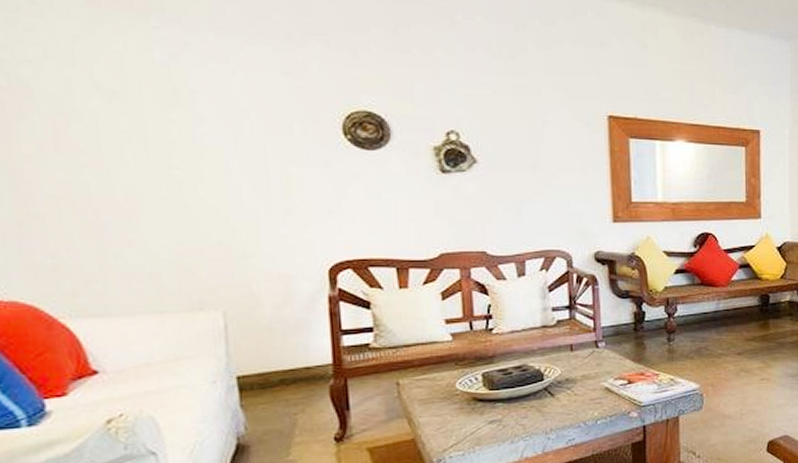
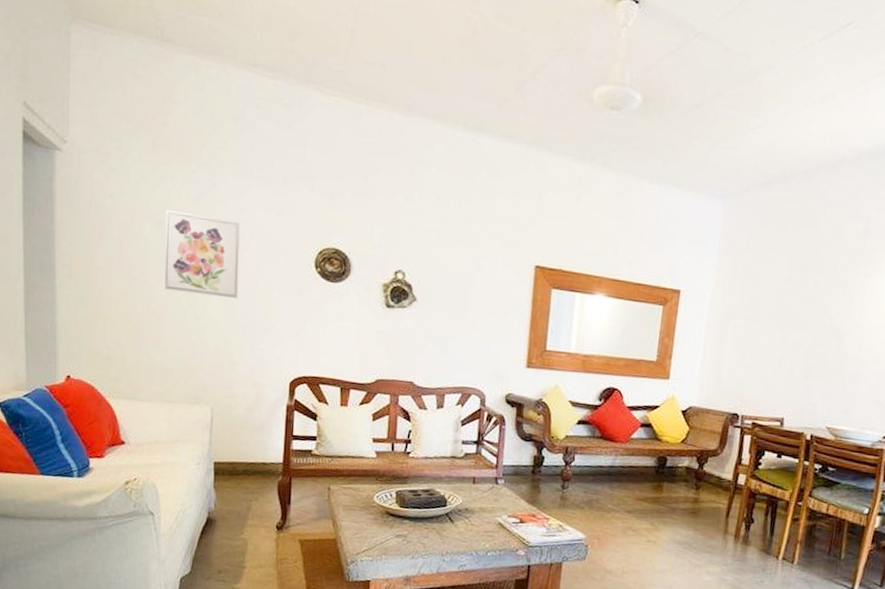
wall art: none [119,76,242,178] -> present [164,209,240,298]

